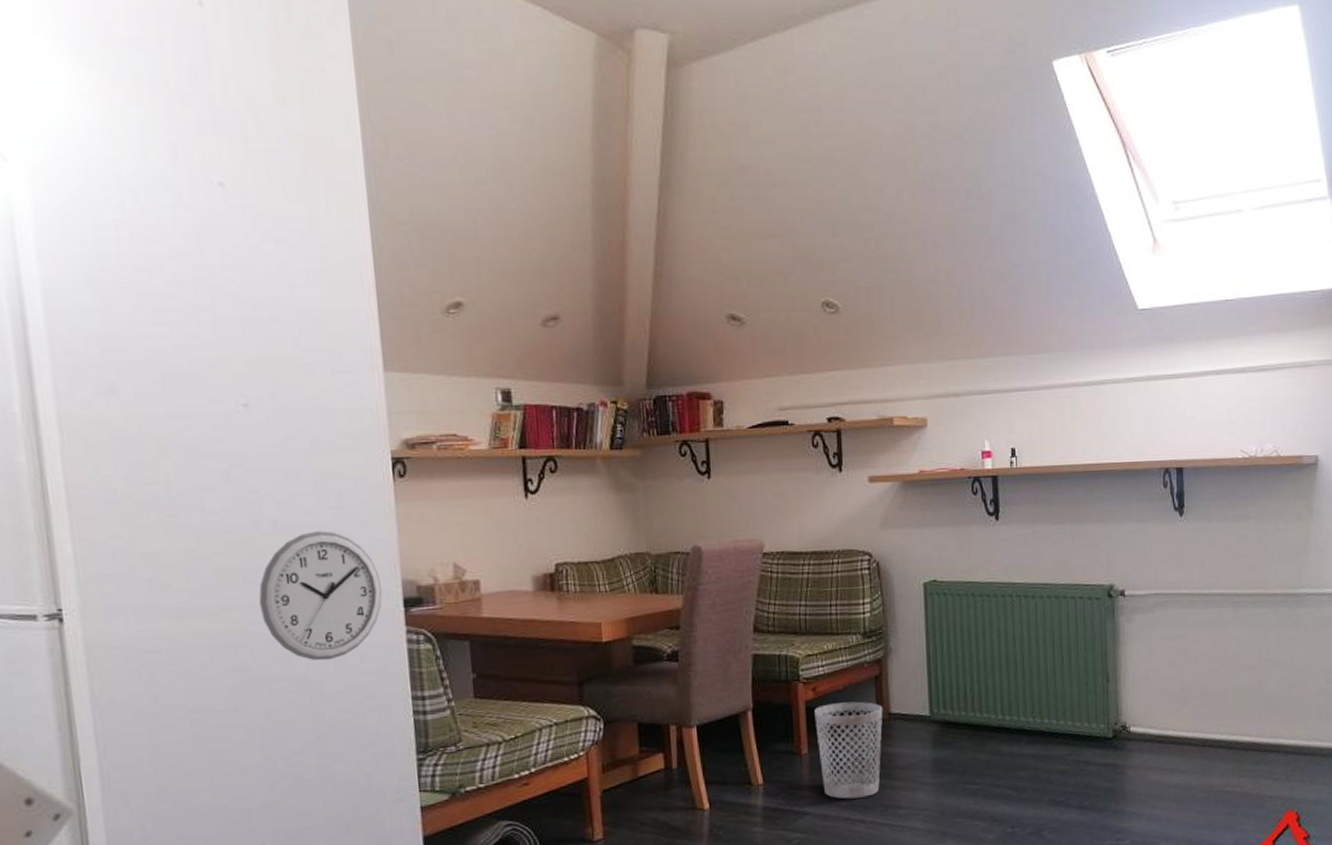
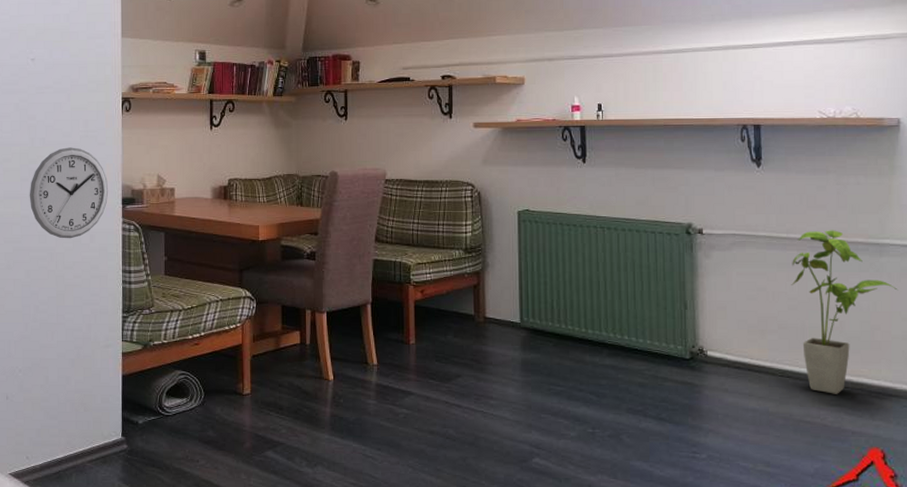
wastebasket: present [814,701,883,799] -> none [422,304,480,386]
house plant: none [1213,582,1314,760] -> present [791,230,898,394]

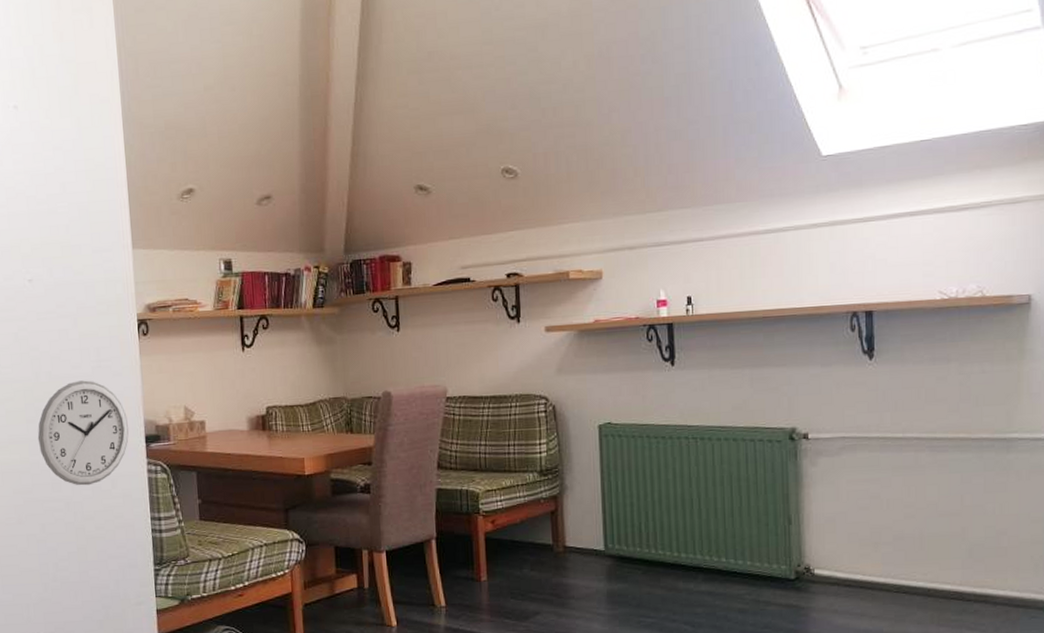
house plant: present [791,230,898,394] -> none [907,426,1027,609]

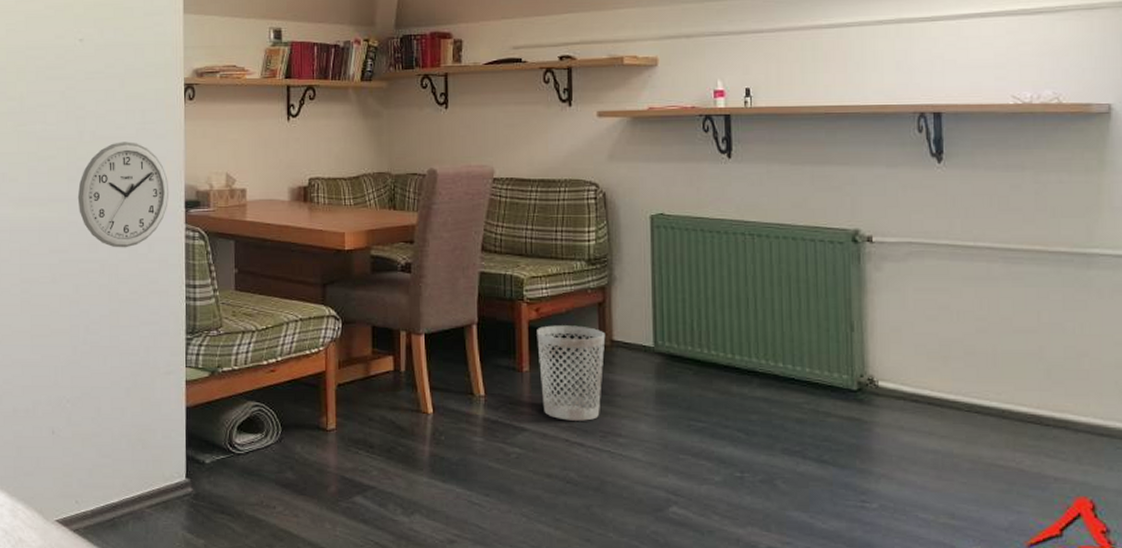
wastebasket: none [493,534,559,625] -> present [537,325,606,421]

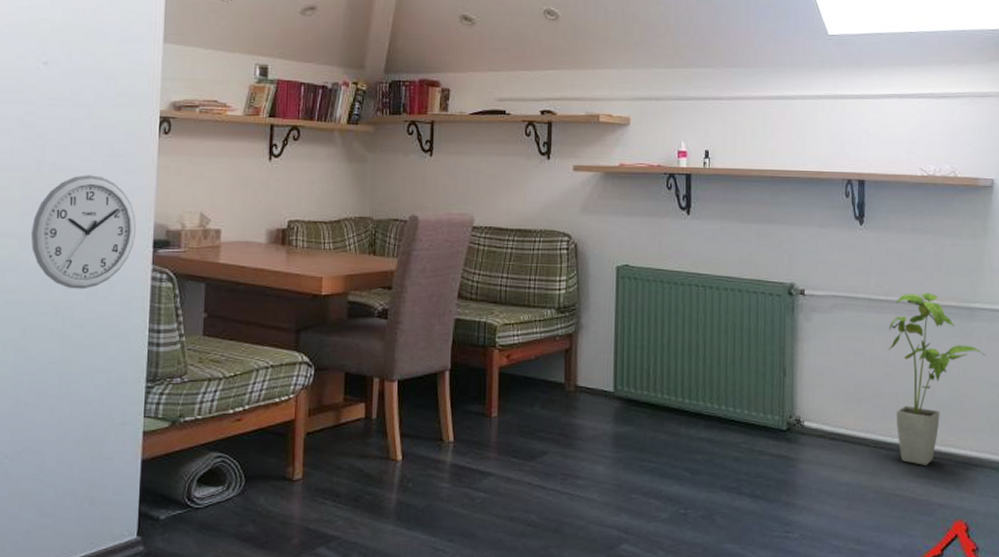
wastebasket: present [537,325,606,421] -> none [506,371,571,464]
house plant: none [979,237,1110,433] -> present [887,293,986,465]

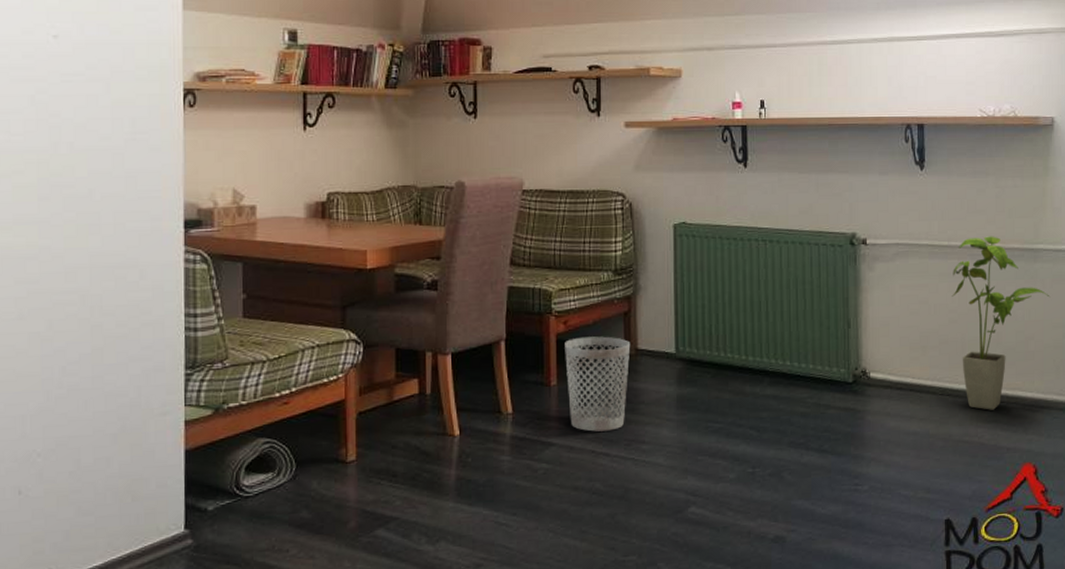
wall clock: present [30,175,137,290] -> none [51,154,166,276]
wastebasket: none [506,371,571,464] -> present [565,336,631,432]

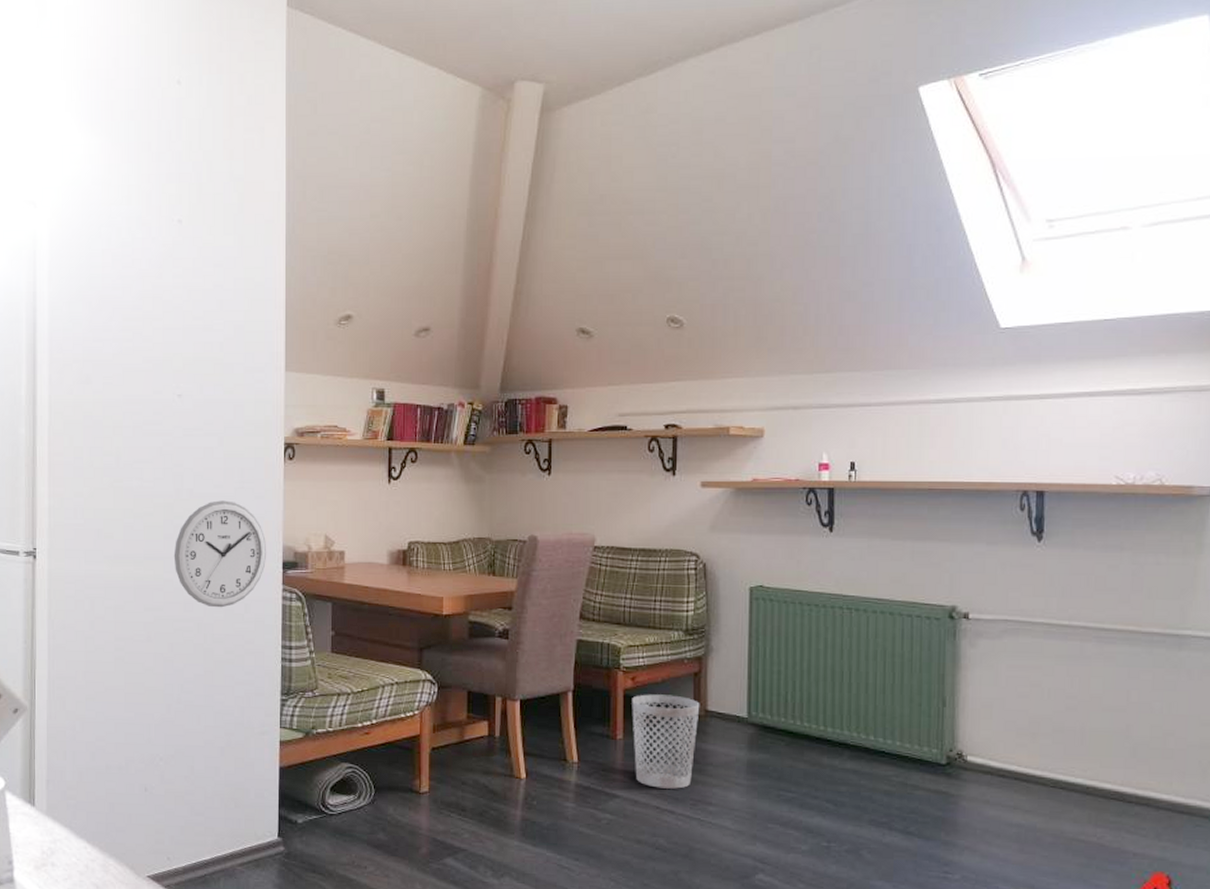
wall clock: none [51,154,166,276] -> present [173,500,267,608]
house plant: present [952,236,1050,410] -> none [1071,617,1198,810]

